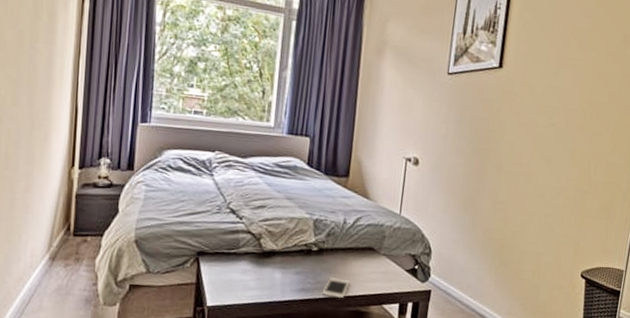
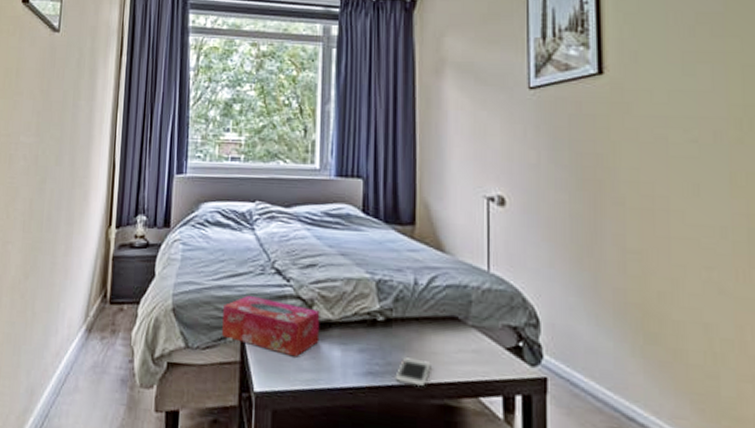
tissue box: none [180,229,267,279] -> present [222,295,320,357]

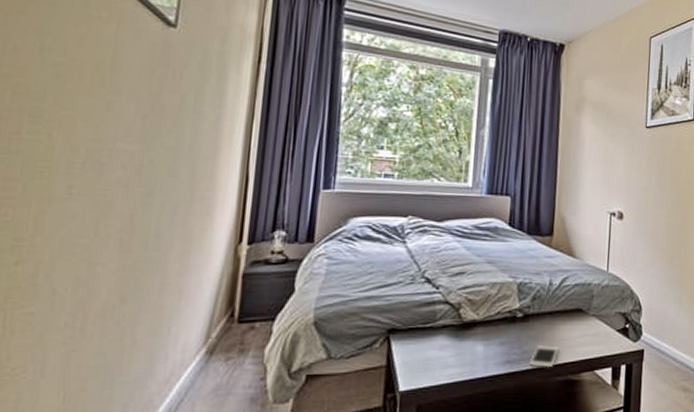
tissue box: present [222,295,320,357] -> none [368,303,467,356]

